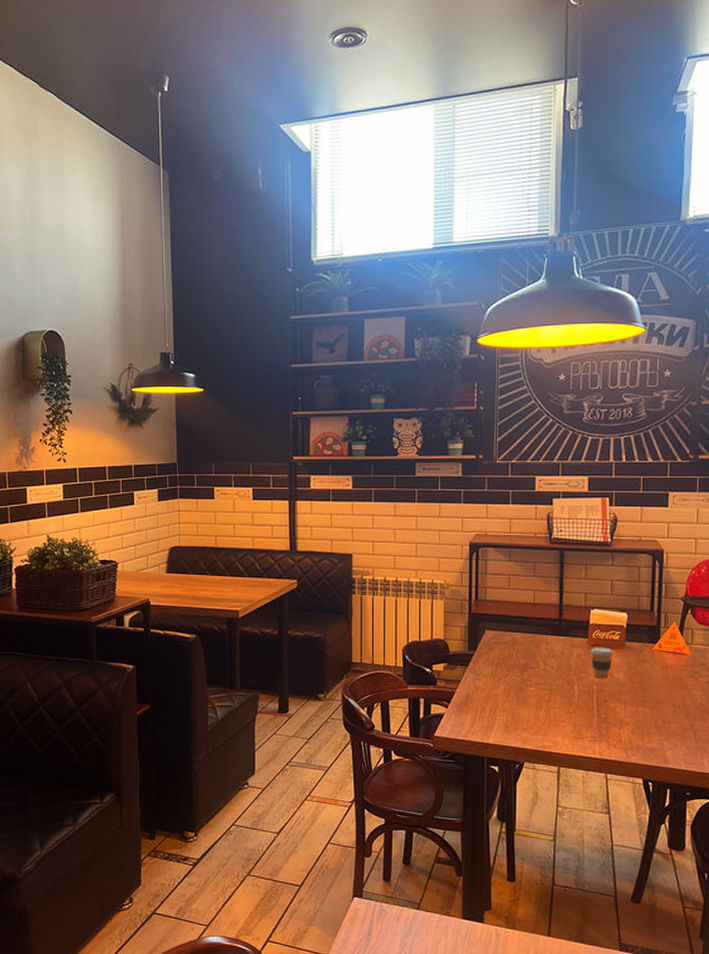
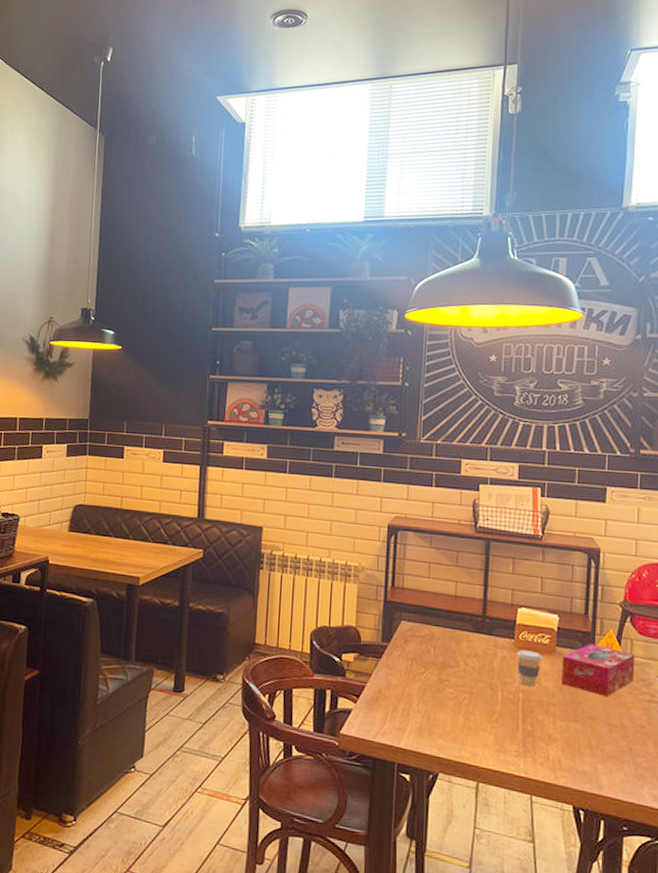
tissue box: none [631,636,696,682] -> present [561,643,636,697]

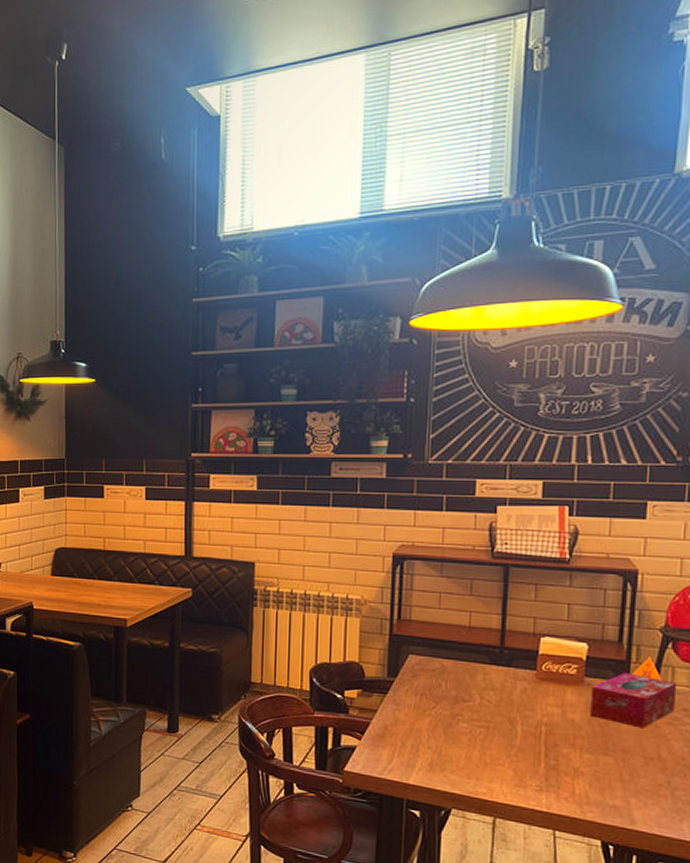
coffee cup: present [516,650,543,687] -> none [539,681,569,719]

